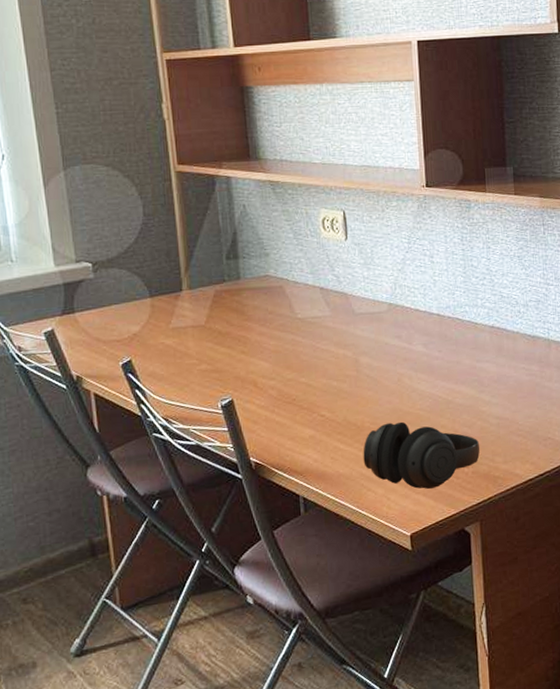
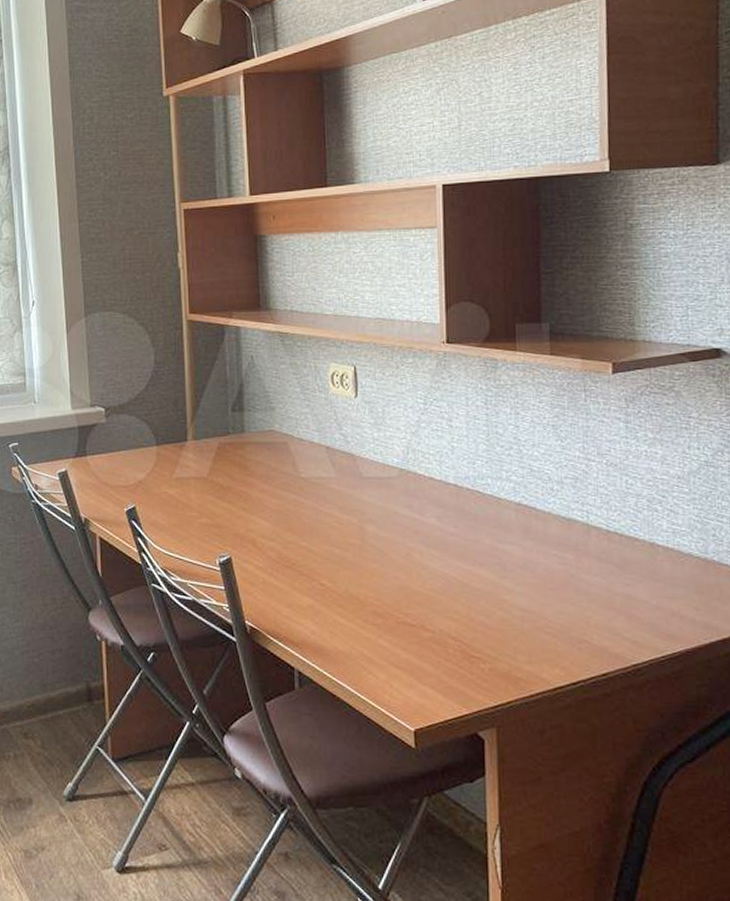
headphones: present [363,421,480,489] -> none [365,601,499,681]

